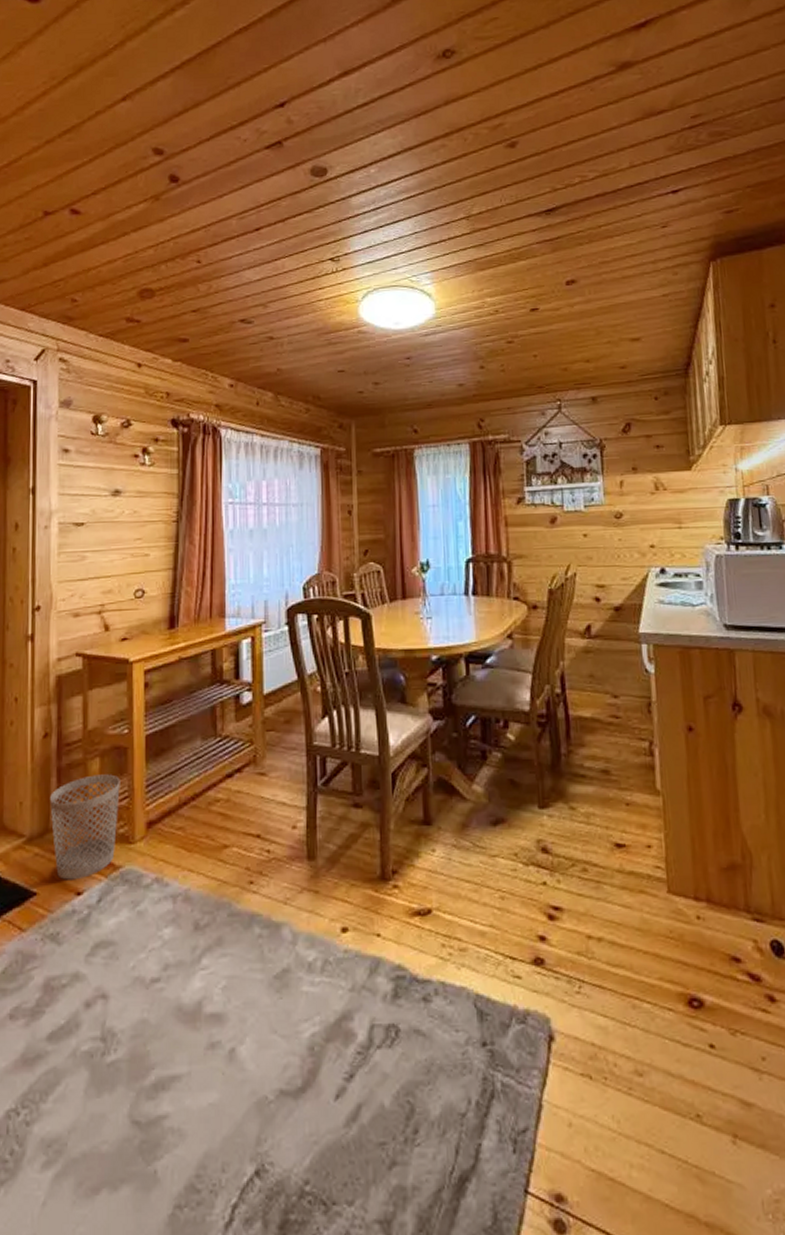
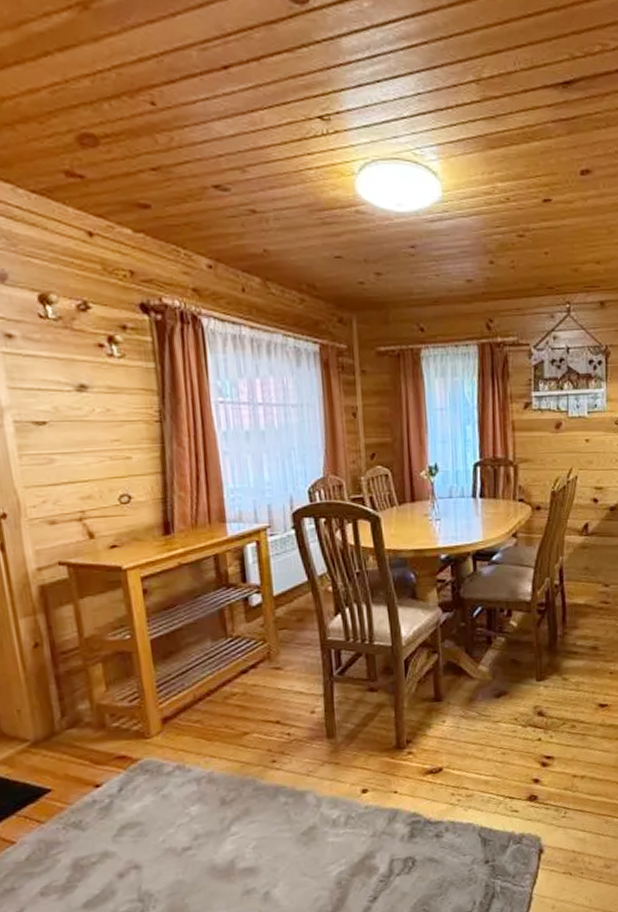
wastebasket: present [50,774,120,880] -> none [51,678,131,776]

